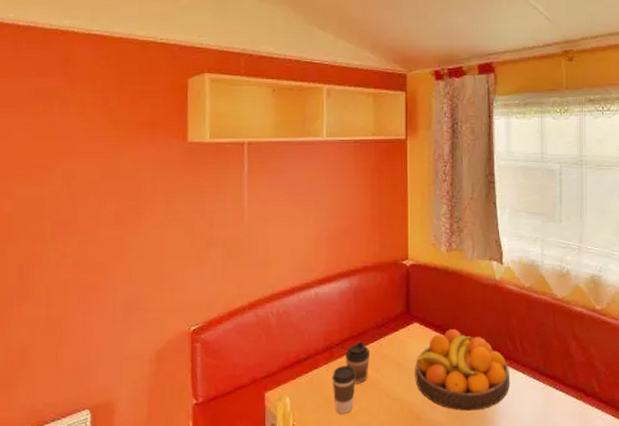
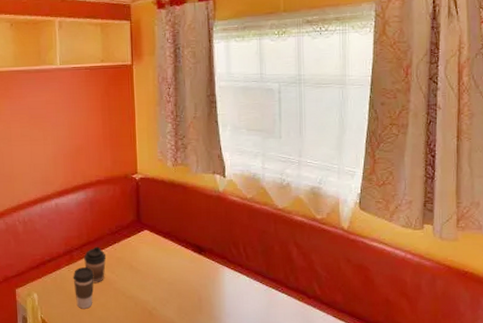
fruit bowl: present [415,329,510,411] -> none [146,236,235,309]

